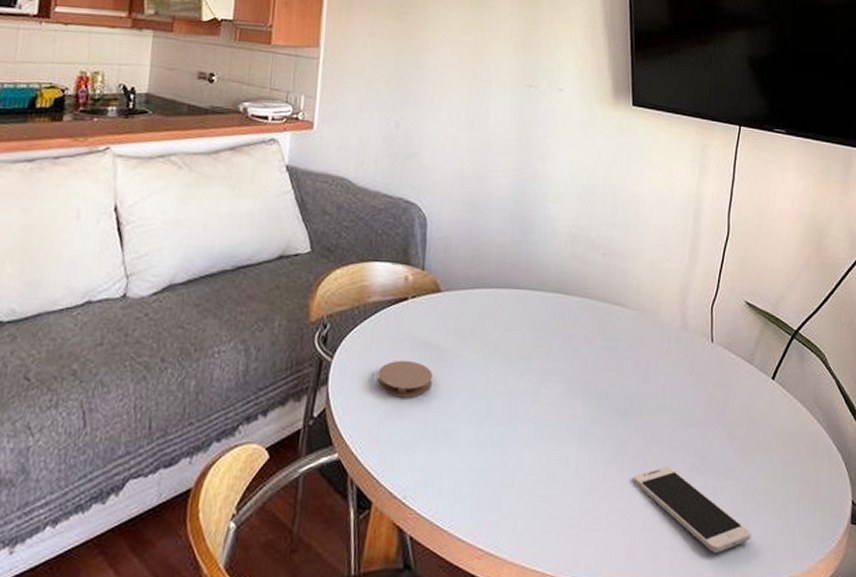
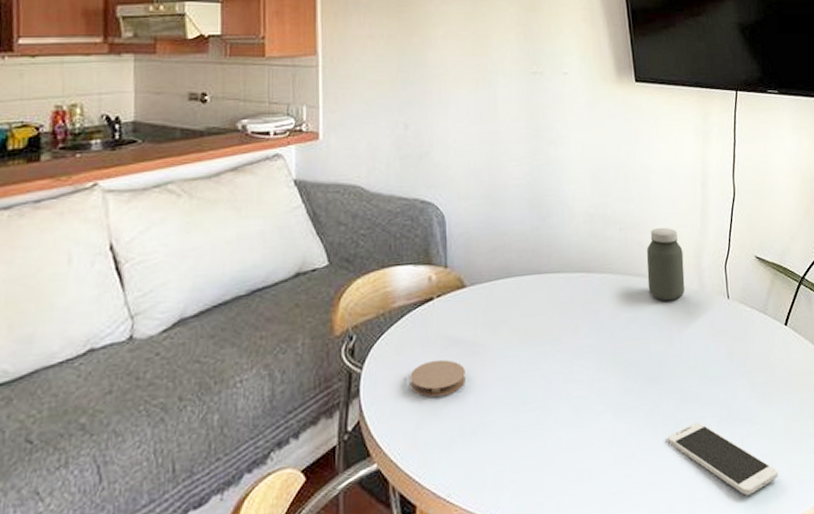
jar: none [627,258,668,335] -> present [646,227,685,301]

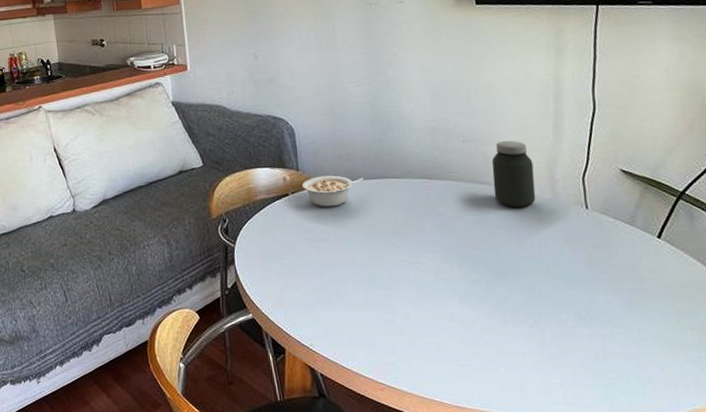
coaster: present [410,359,466,397] -> none [273,242,320,271]
legume: none [450,272,519,312] -> present [302,175,364,207]
smartphone: present [668,421,779,496] -> none [518,317,648,388]

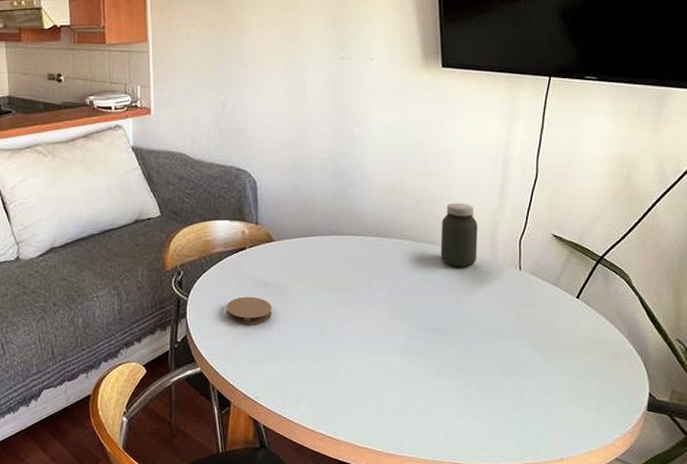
coaster: none [273,242,320,271] -> present [226,296,272,325]
legume: present [302,175,364,207] -> none [260,230,321,262]

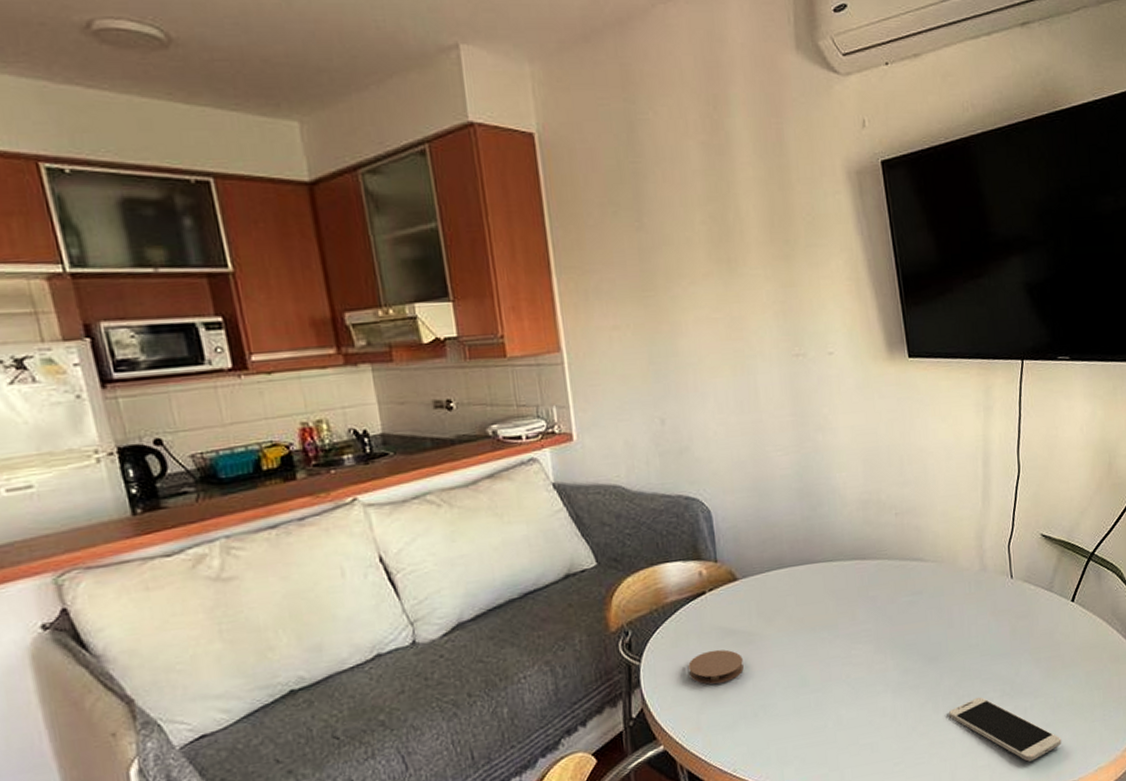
jar: present [440,202,478,267] -> none [924,510,966,584]
smartphone: none [449,370,554,434] -> present [949,696,1062,762]

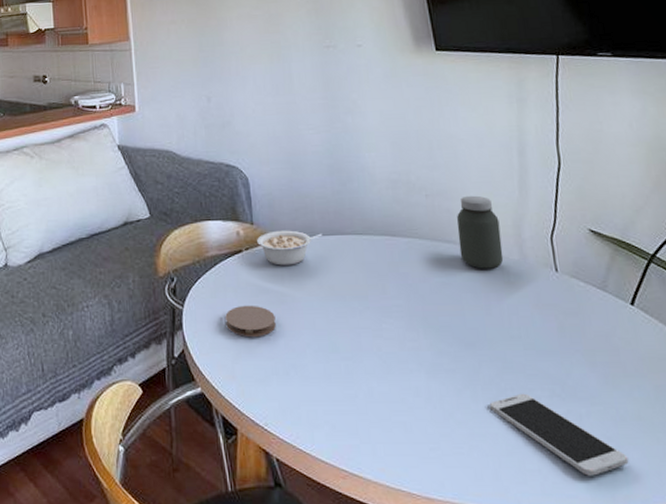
legume: none [722,564,792,604] -> present [257,230,323,266]
jar: none [924,510,966,584] -> present [456,195,504,269]

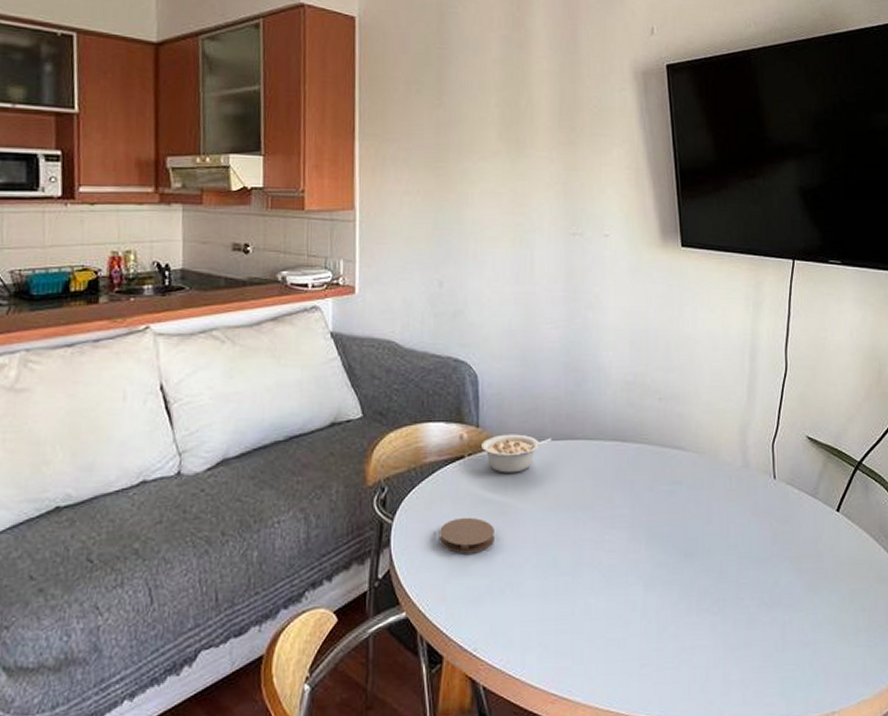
jar: present [456,195,504,269] -> none [686,400,728,476]
smartphone: present [490,393,629,476] -> none [703,602,822,683]

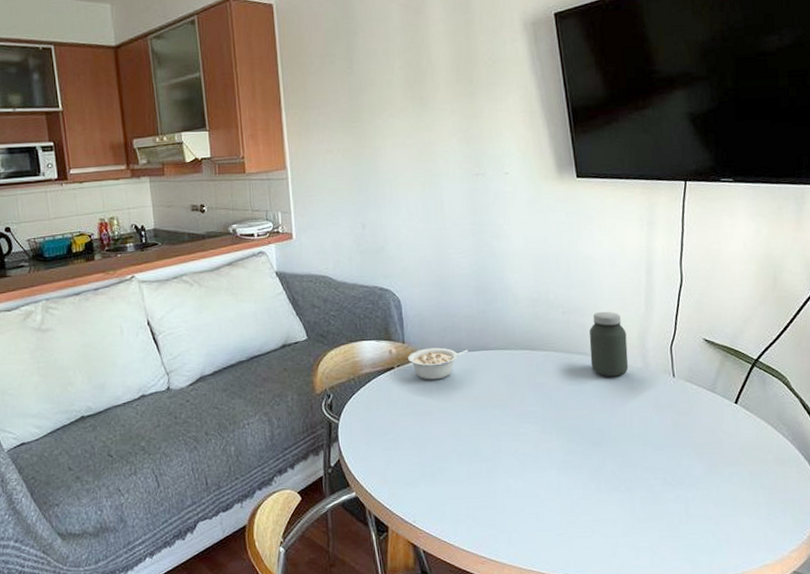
coaster: present [440,517,494,554] -> none [378,416,425,446]
jar: none [686,400,728,476] -> present [589,311,629,377]

